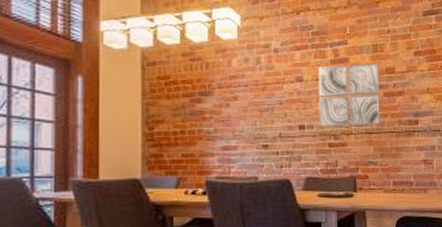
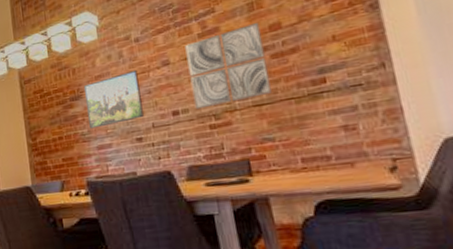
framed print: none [215,78,272,128] -> present [83,69,144,129]

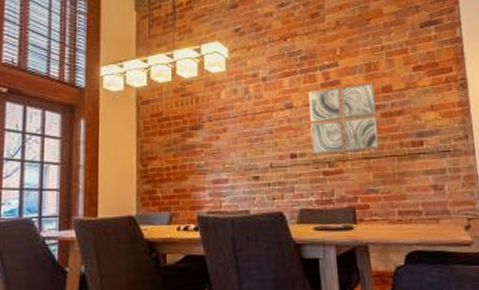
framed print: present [83,69,144,129] -> none [205,108,263,161]

